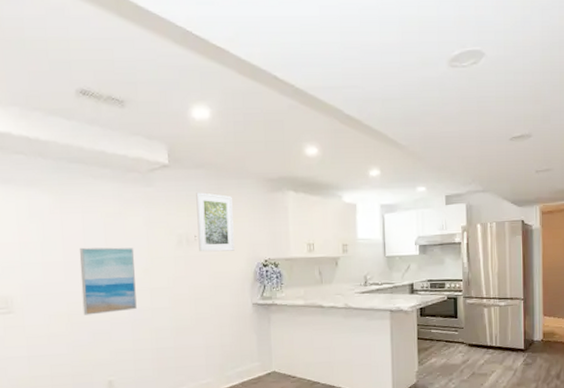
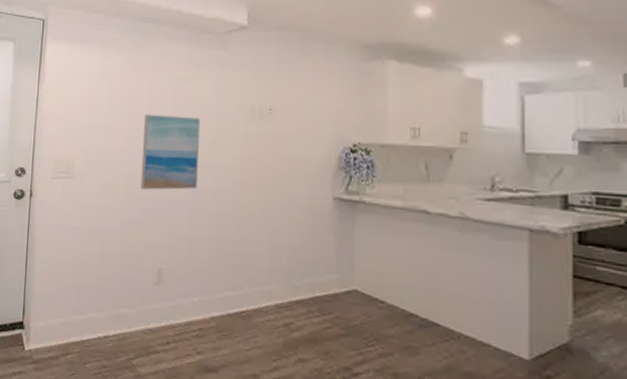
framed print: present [196,192,235,252] -> none [273,59,318,130]

